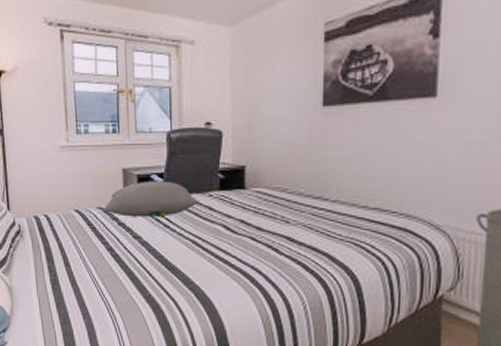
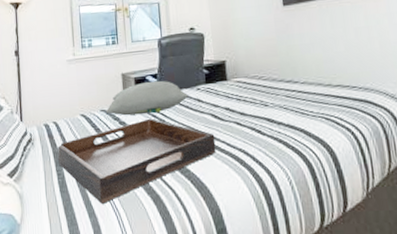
serving tray: none [49,222,225,306] -> present [58,118,216,204]

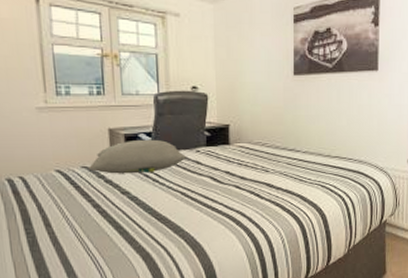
serving tray: present [58,118,216,204] -> none [26,178,213,262]

